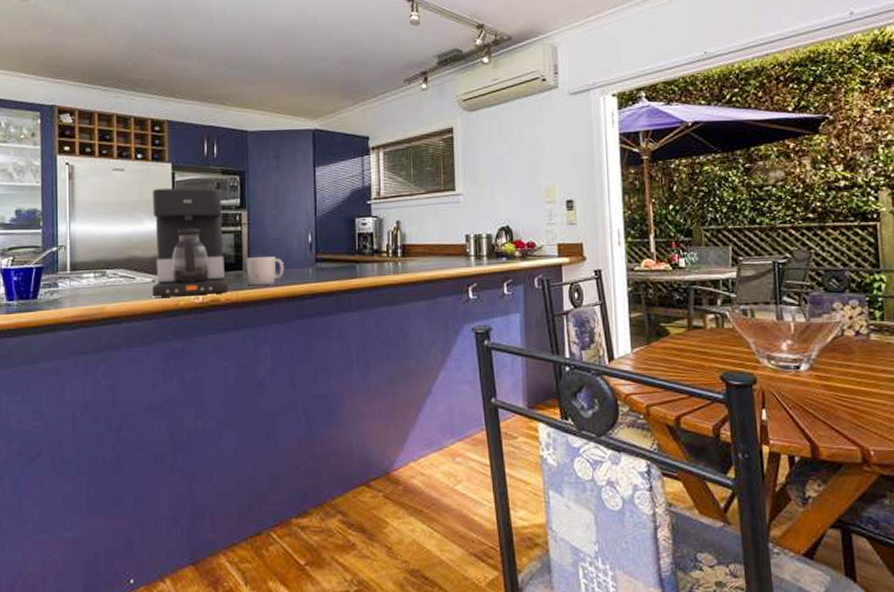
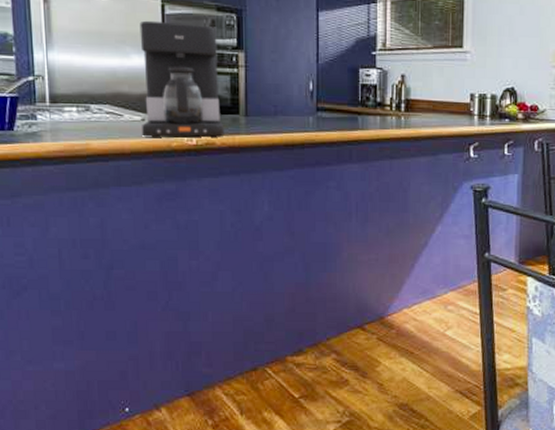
mug: present [246,256,285,286] -> none [243,102,284,132]

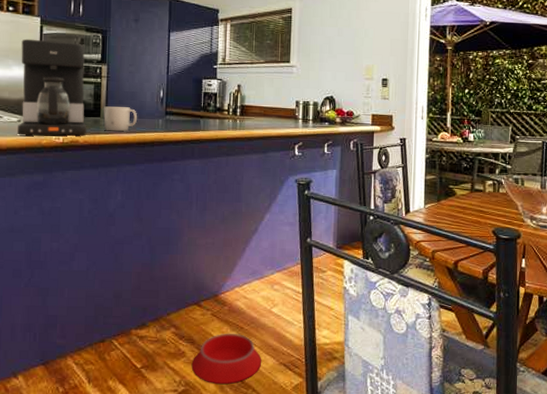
mug: none [243,102,284,132] -> present [103,106,138,132]
pet bowl: none [356,358,435,413] -> present [191,333,262,384]

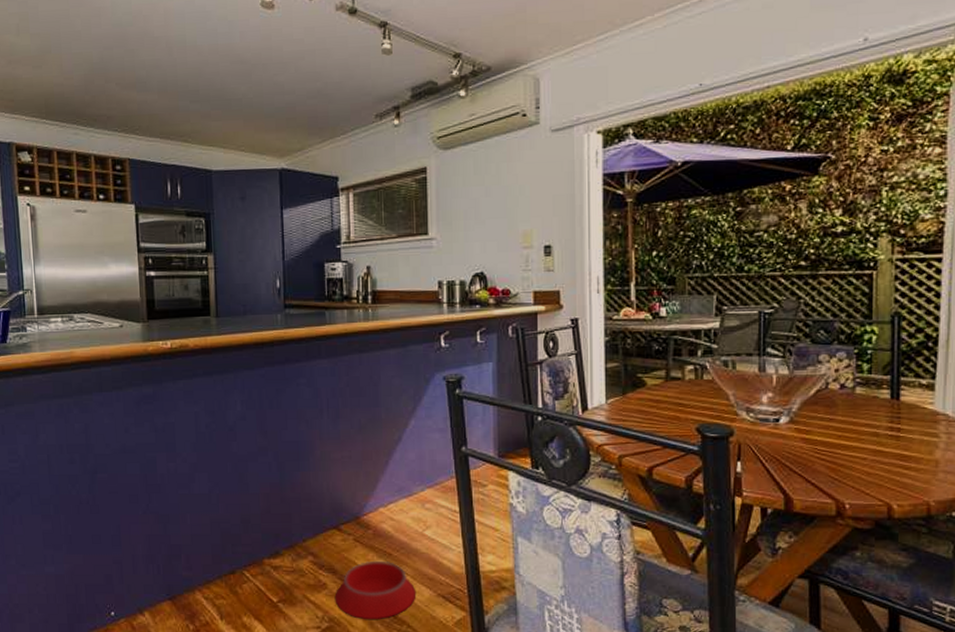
coffee maker: present [18,39,87,137] -> none [116,230,197,344]
mug: present [103,106,138,132] -> none [213,302,253,332]

